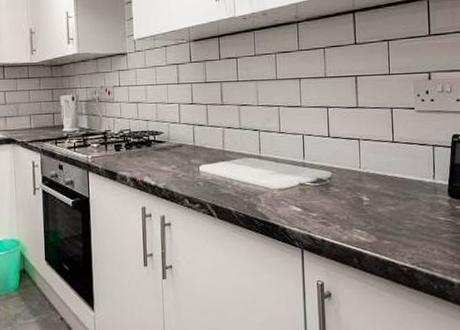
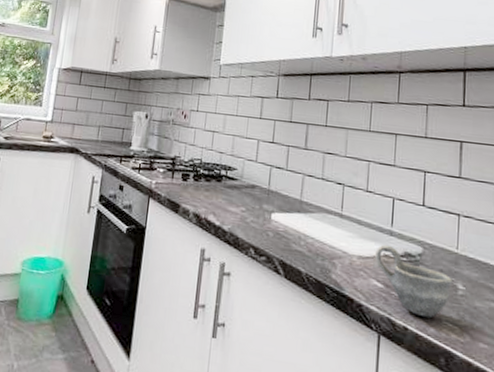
cup: none [292,175,358,229] -> present [375,244,453,318]

